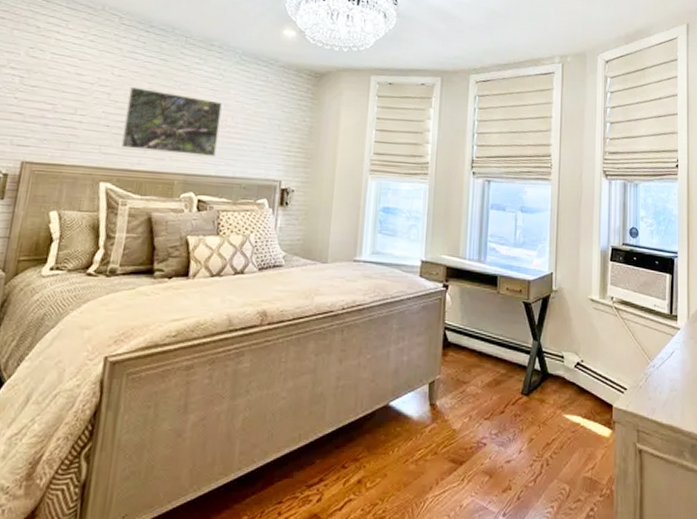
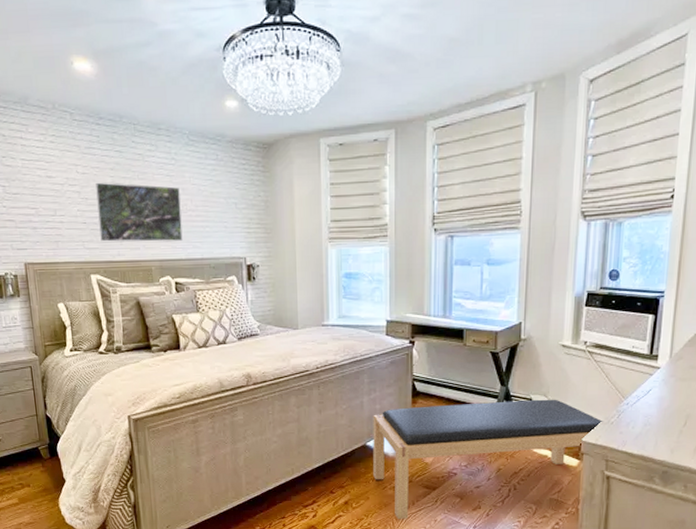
bench: none [394,357,633,504] -> present [373,399,604,519]

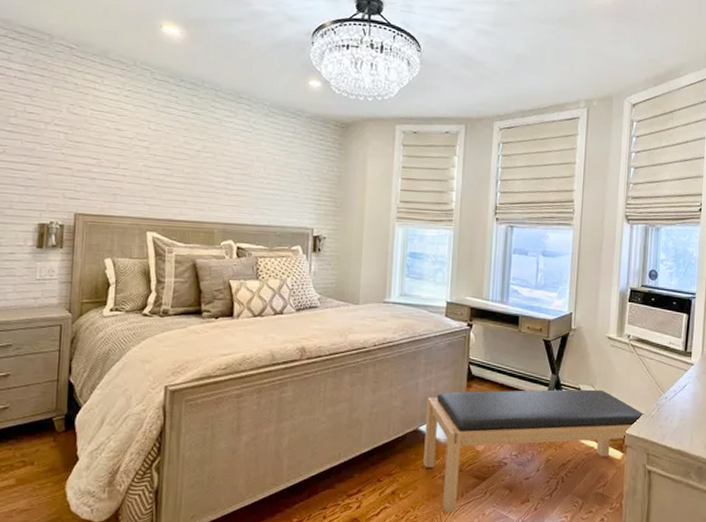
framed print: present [96,182,183,242] -> none [163,140,254,206]

